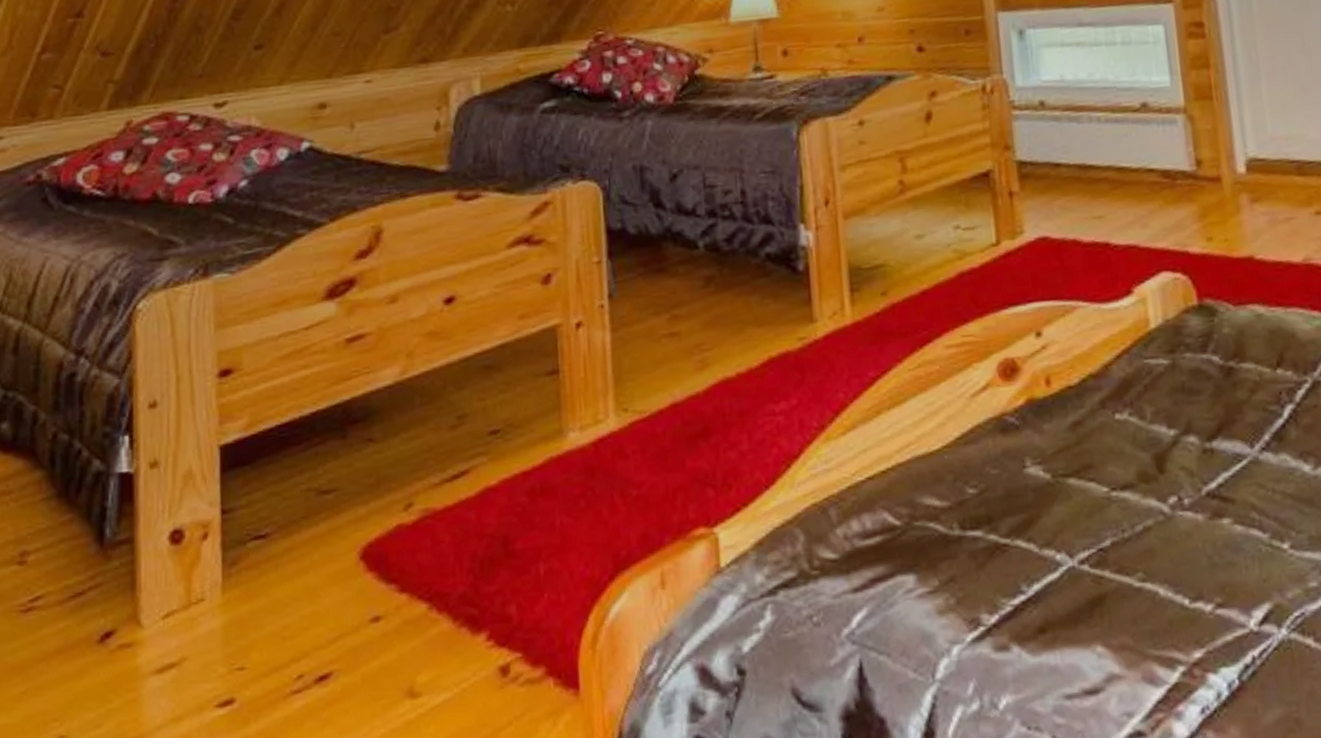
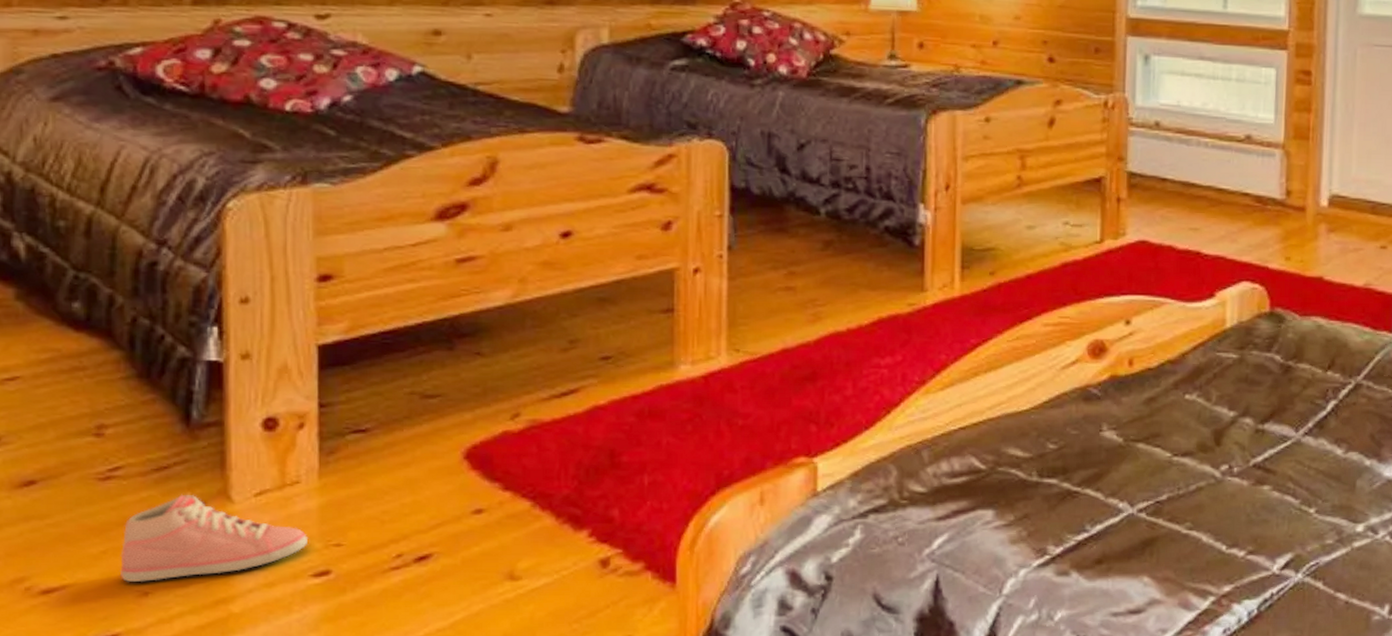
sneaker: none [39,622,213,725] -> present [120,494,309,582]

